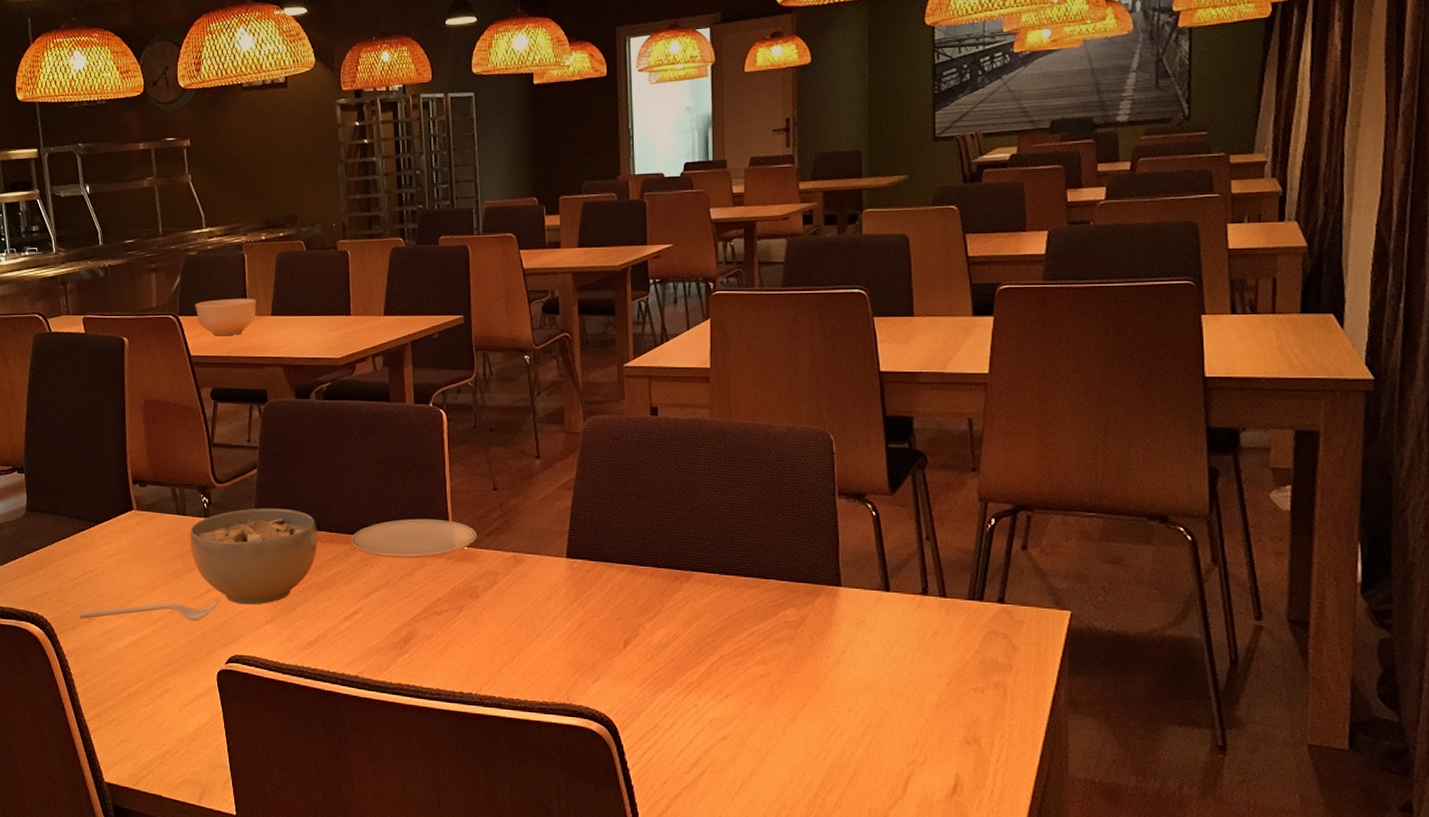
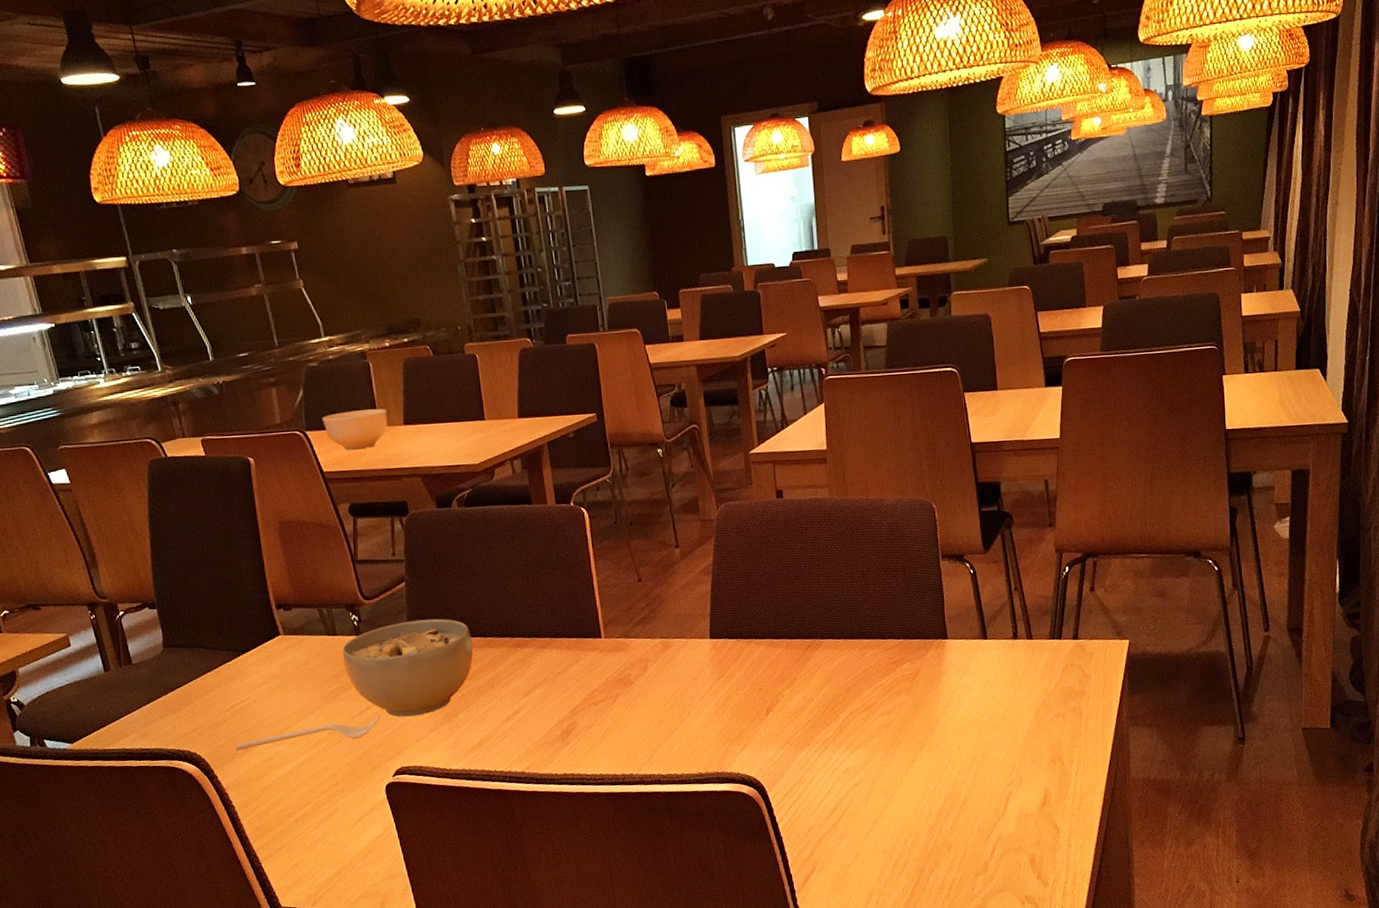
plate: present [351,518,476,559] -> none [505,614,626,656]

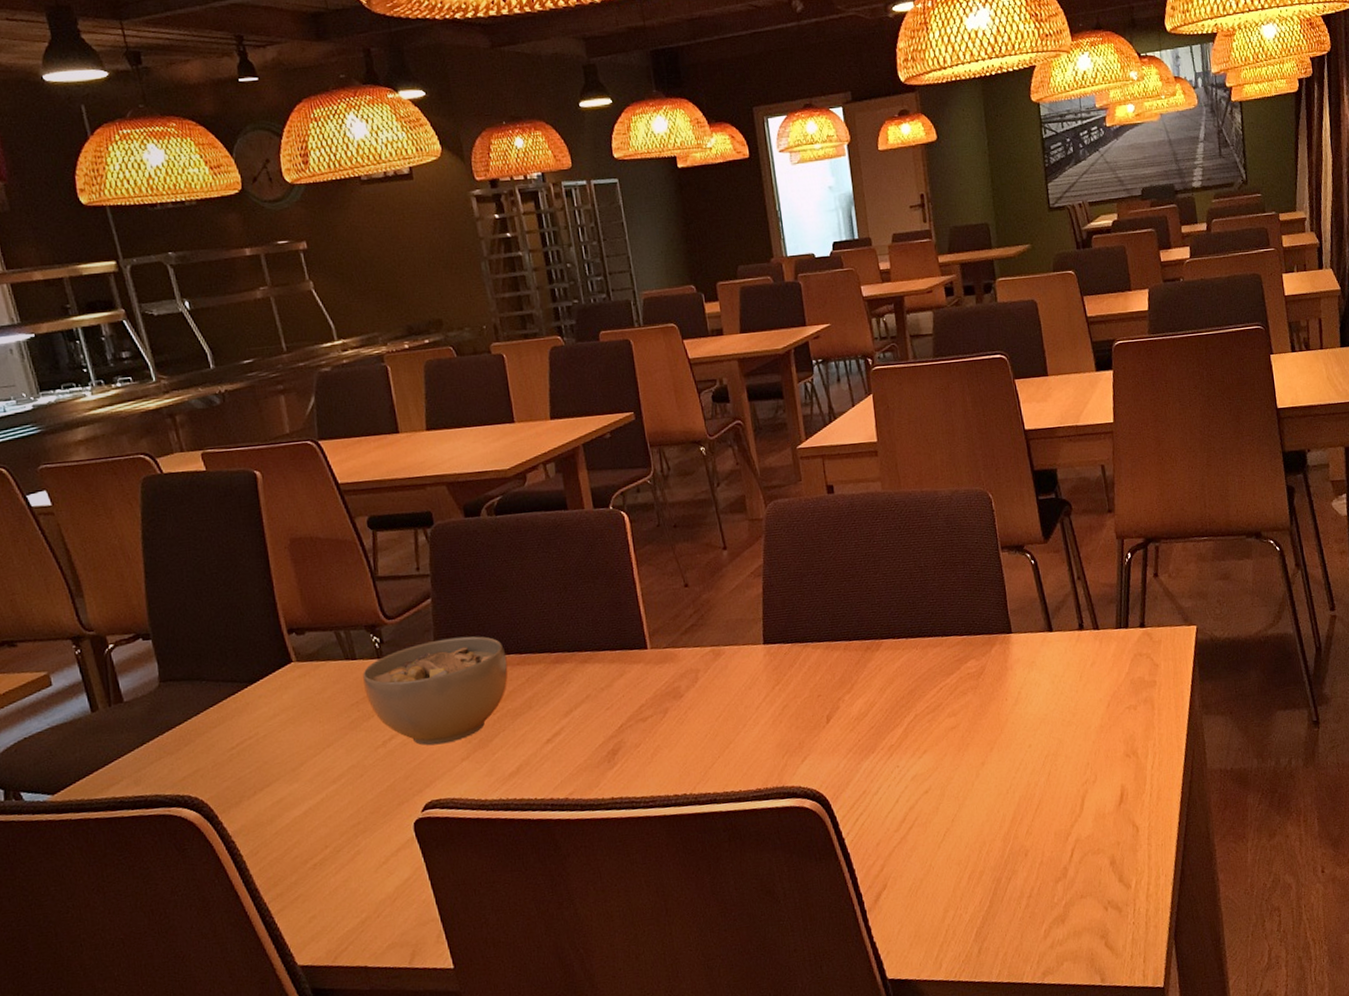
fork: present [235,714,381,751] -> none [242,743,407,793]
bowl: present [322,409,388,450] -> none [336,414,409,459]

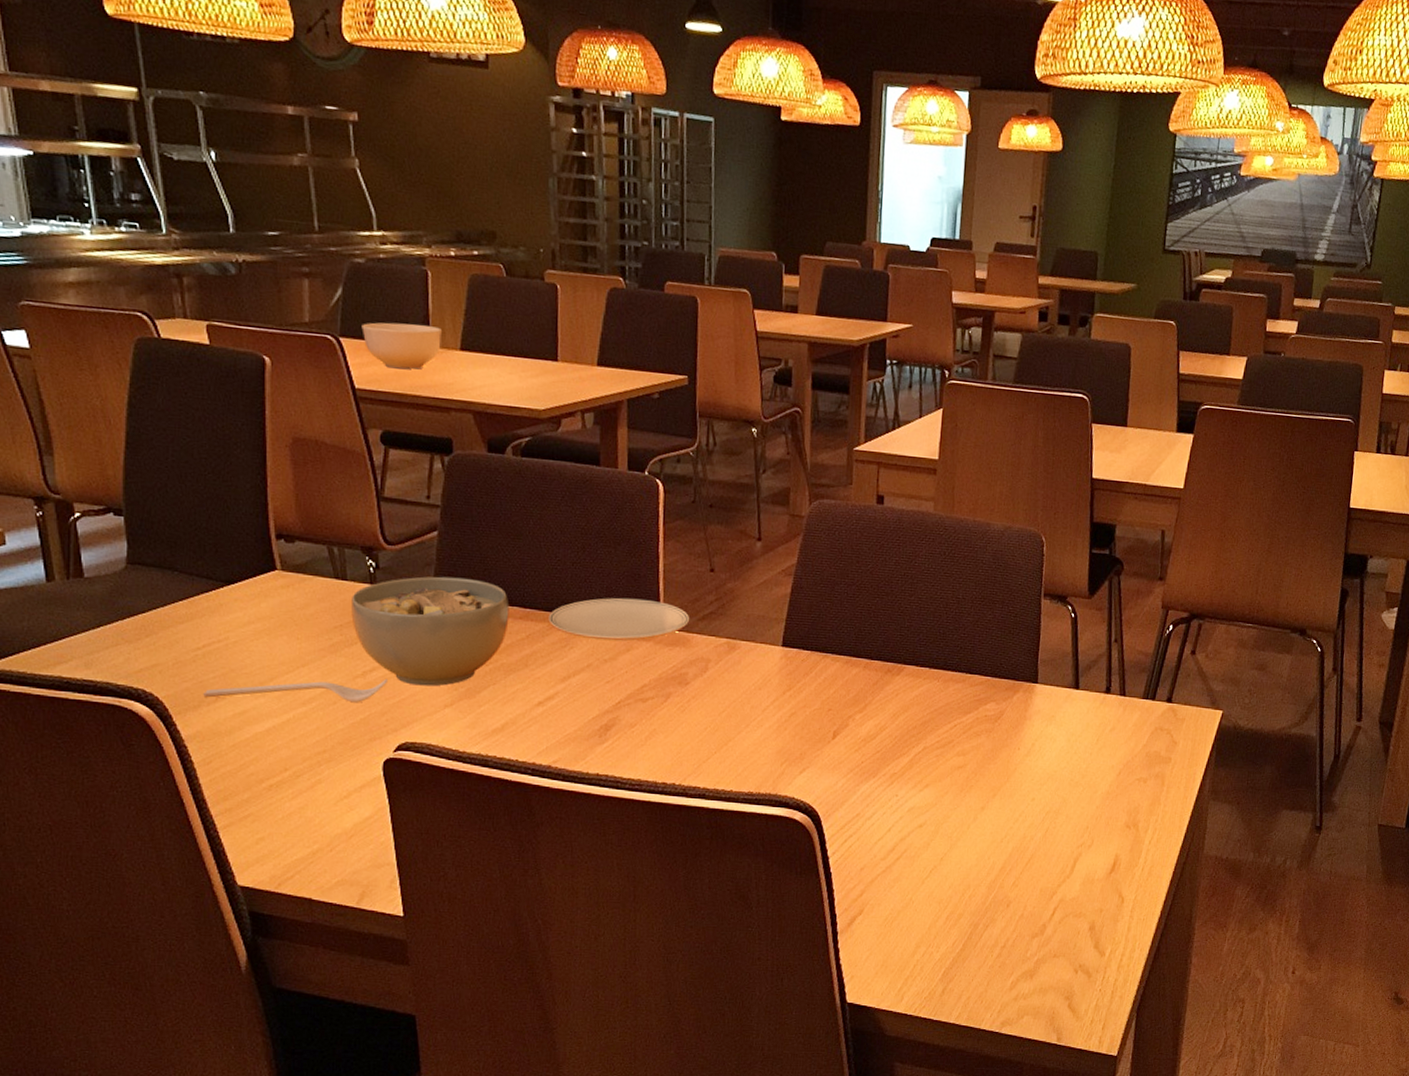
fork: none [242,743,407,793] -> present [203,678,389,703]
bowl: none [336,414,409,459] -> present [361,322,442,369]
plate: none [543,624,673,672] -> present [548,597,689,641]

